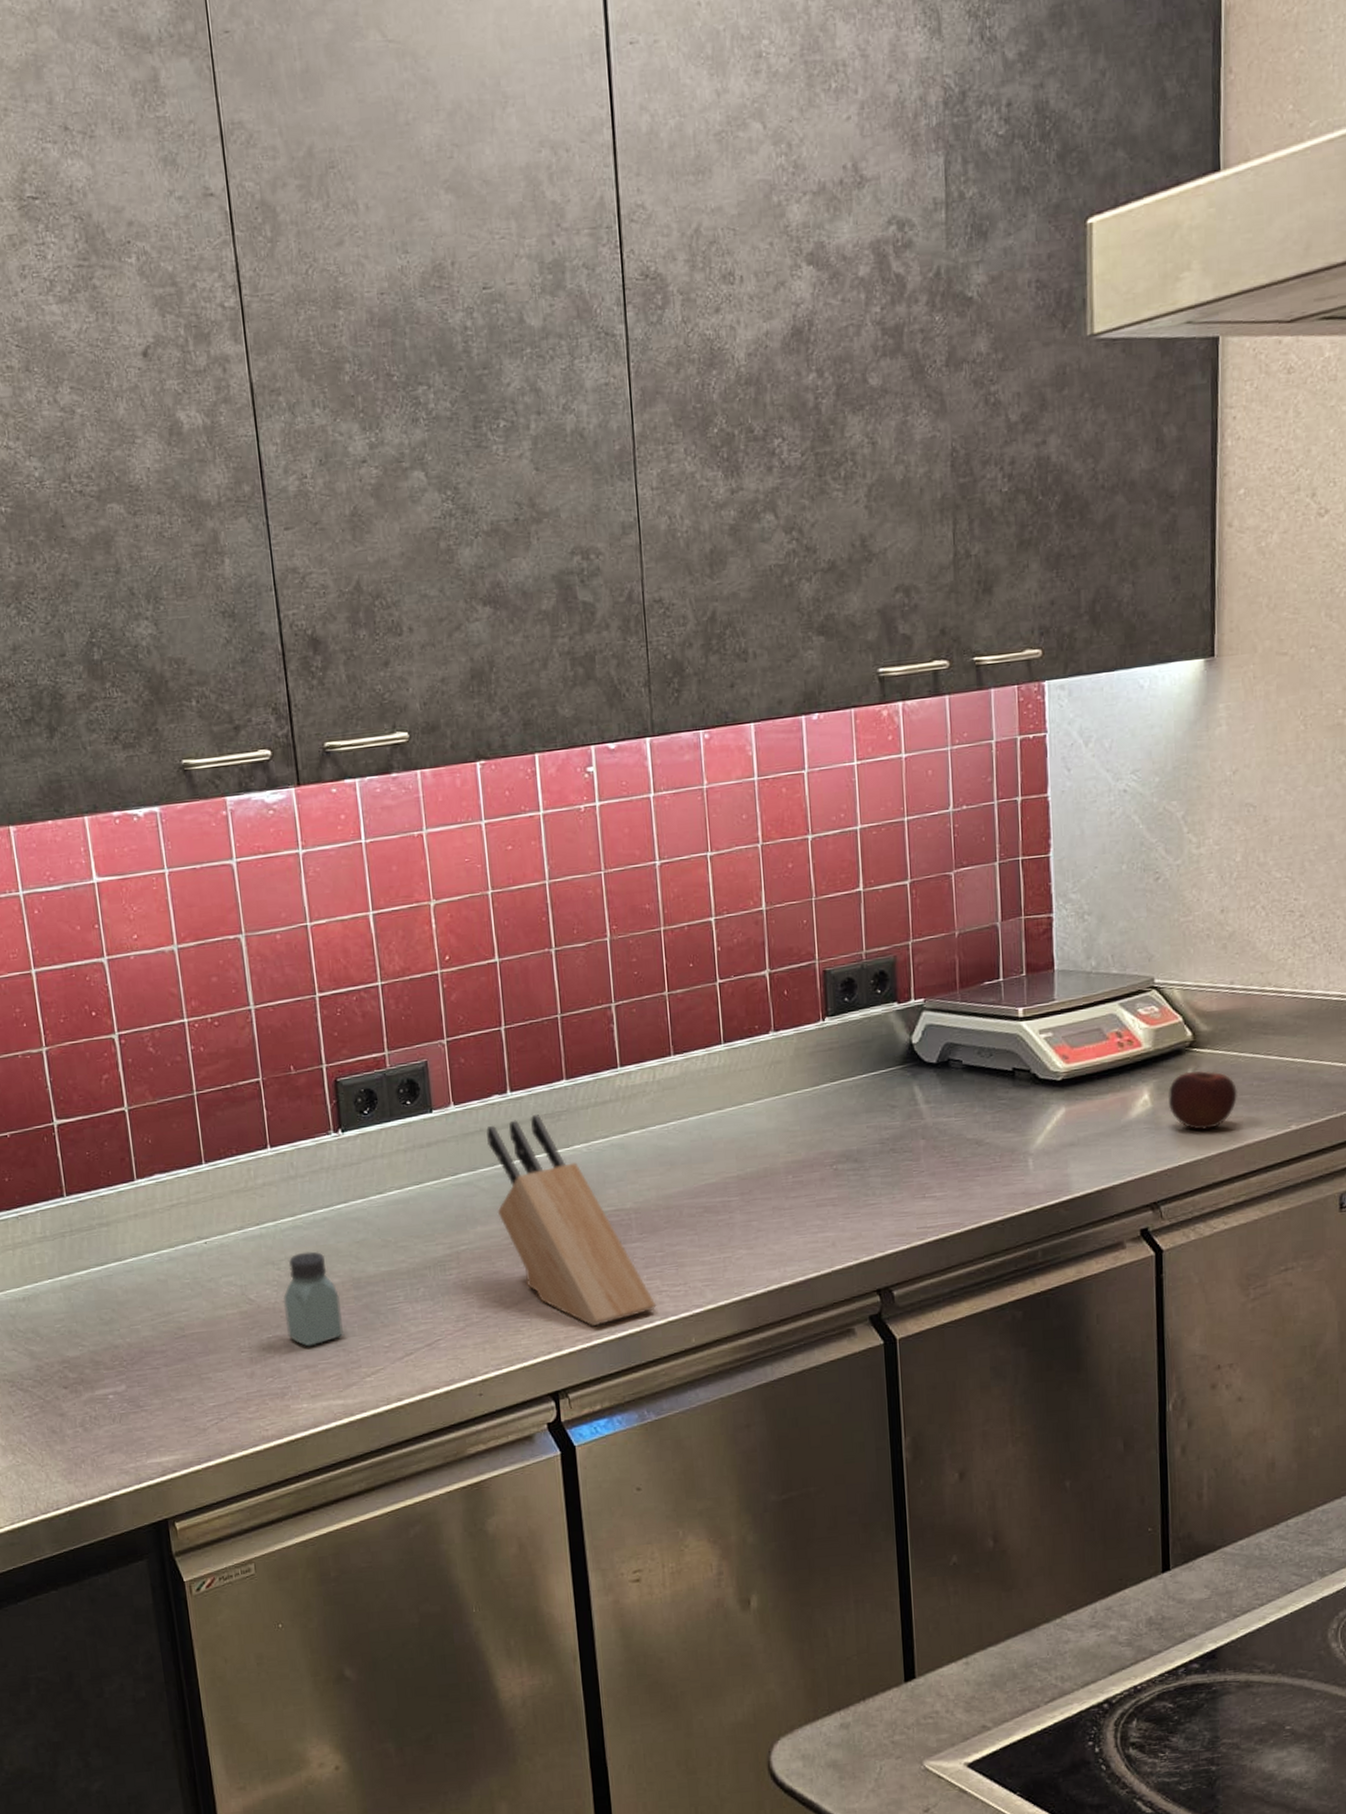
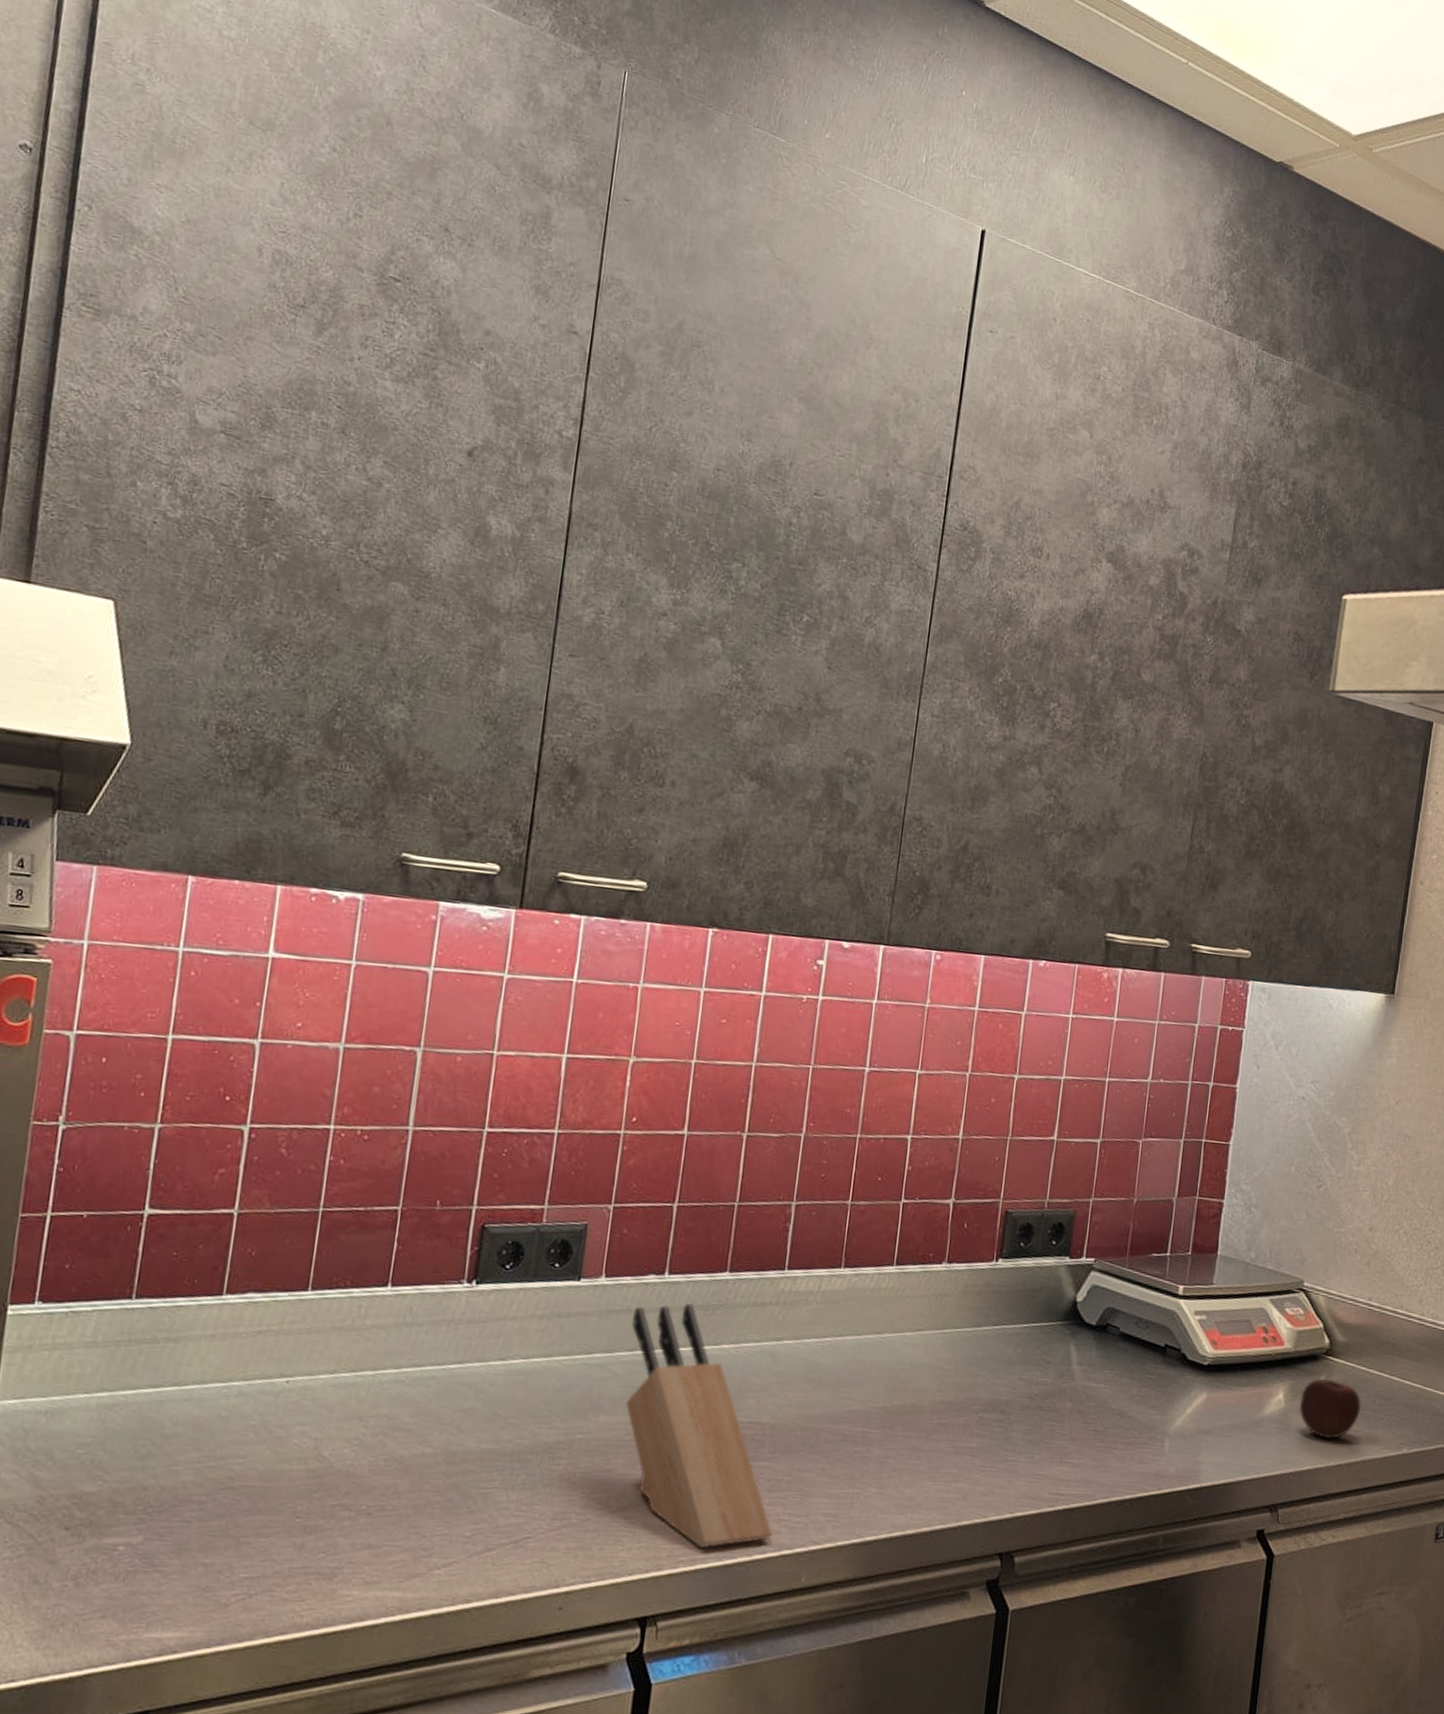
saltshaker: present [282,1251,343,1347] -> none [356,1411,427,1523]

